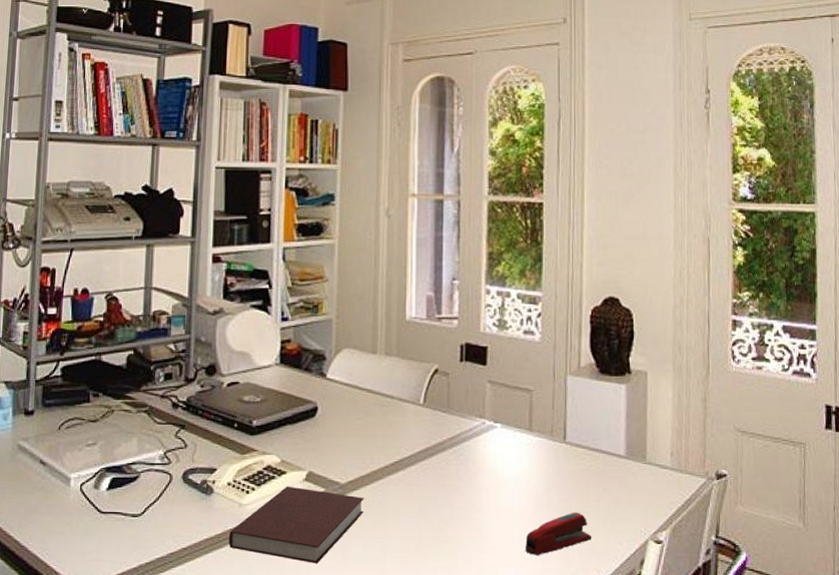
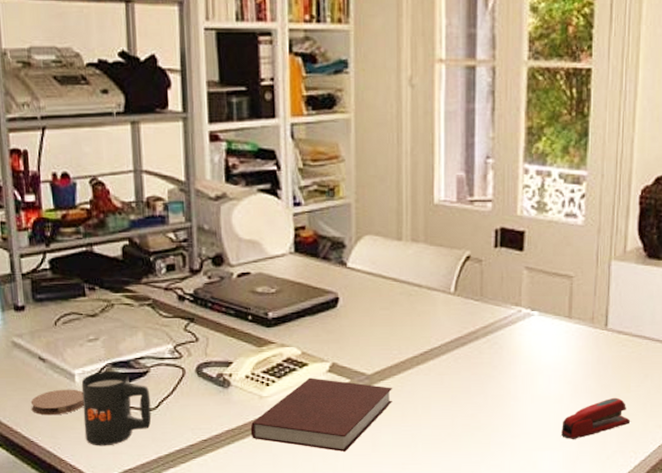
coaster: none [26,493,76,520] -> present [30,389,84,416]
mug: none [72,475,138,553] -> present [81,370,152,446]

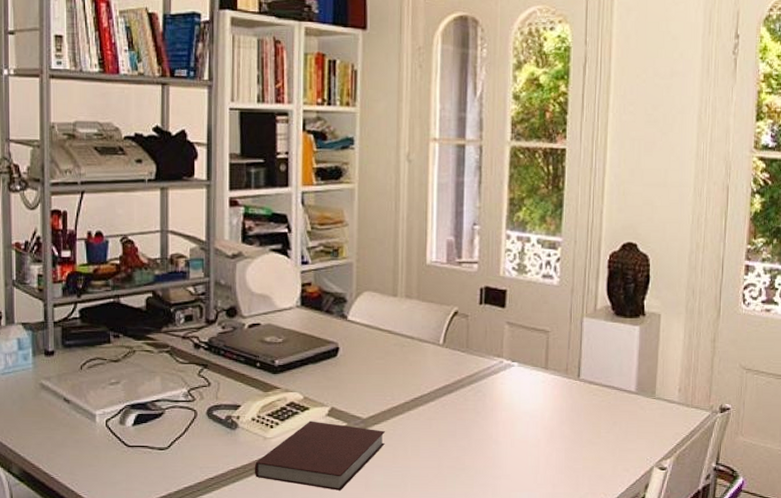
coaster: present [30,389,84,416] -> none [53,428,102,453]
mug: present [81,370,152,446] -> none [101,412,164,483]
stapler: present [561,397,631,439] -> none [538,442,601,481]

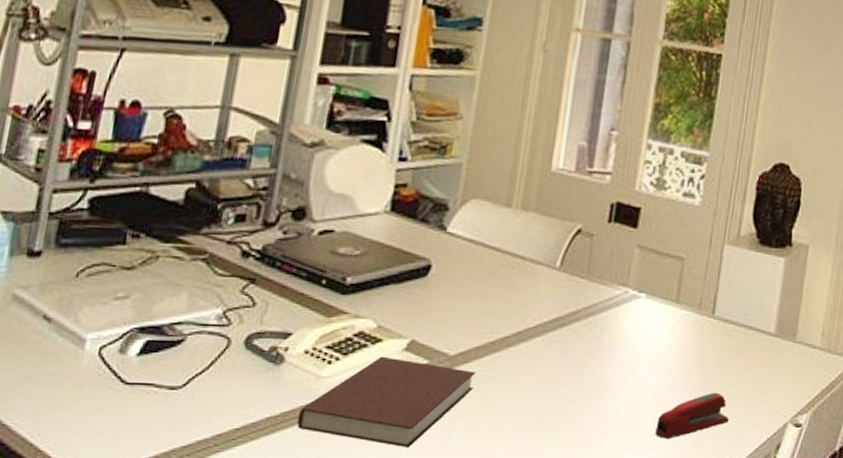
stapler: none [538,442,601,481] -> present [655,392,730,439]

